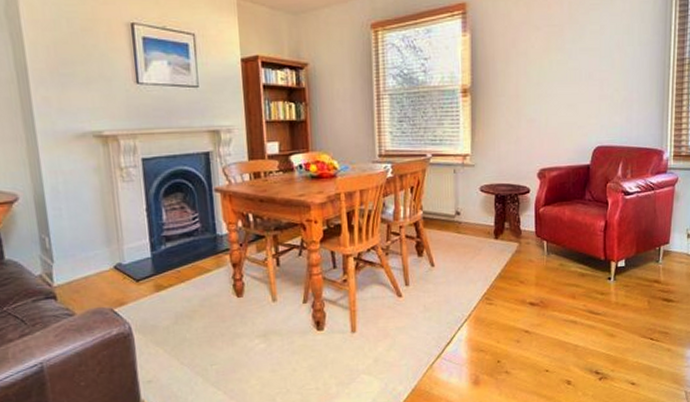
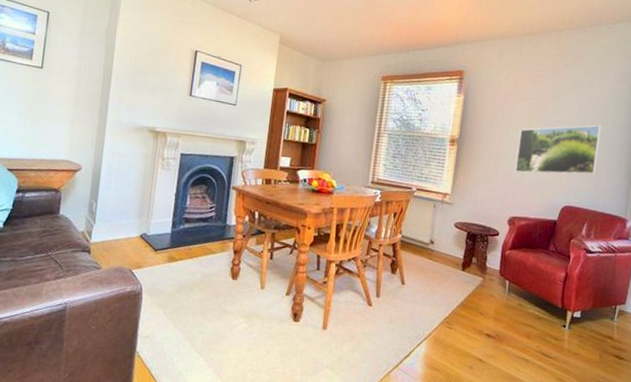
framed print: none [538,46,627,118] -> present [515,125,601,175]

